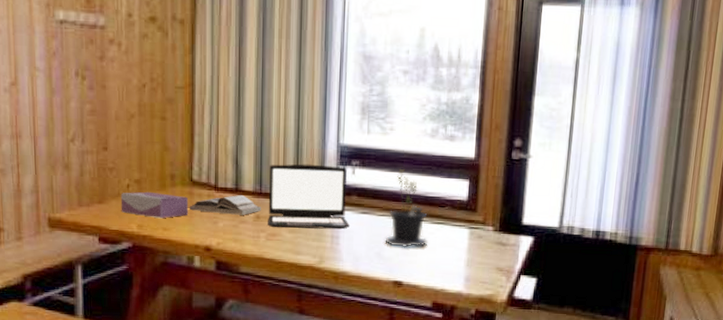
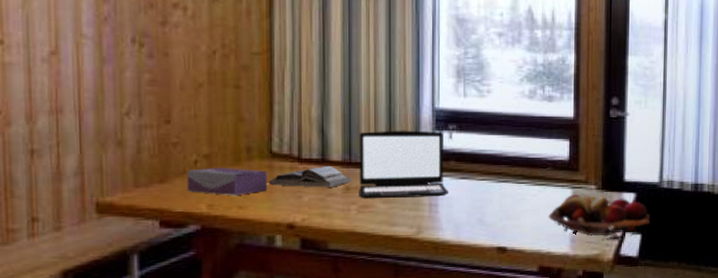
potted plant: present [385,169,428,248] -> none [486,132,532,212]
fruit basket: none [444,234,547,283] -> present [548,194,650,241]

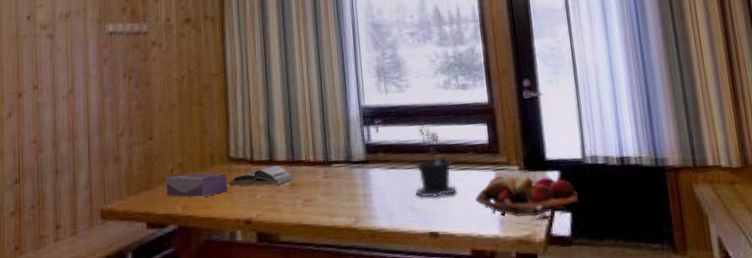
laptop: present [358,130,450,199] -> none [298,127,381,194]
potted plant: none [486,132,532,212] -> present [415,122,458,198]

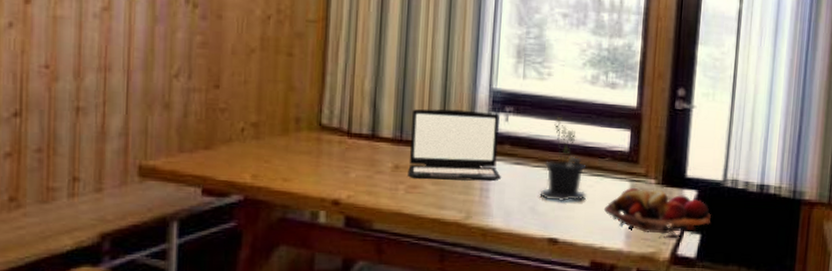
tissue box: present [165,173,228,198] -> none [232,136,316,168]
book: present [229,166,296,187] -> none [317,142,402,165]
laptop: none [298,127,381,194] -> present [408,109,502,182]

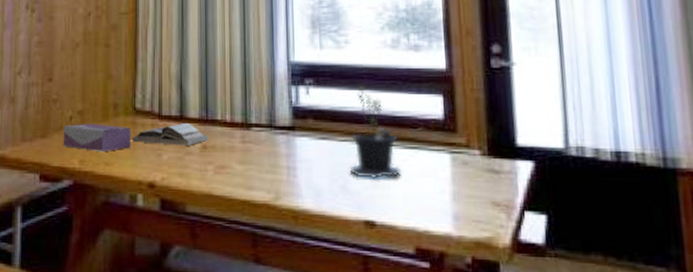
tissue box: none [232,136,316,168] -> present [63,123,132,153]
book: none [317,142,402,165] -> present [133,123,209,146]
laptop: present [408,109,502,182] -> none [215,85,308,160]
fruit basket: present [603,187,711,239] -> none [423,160,557,221]

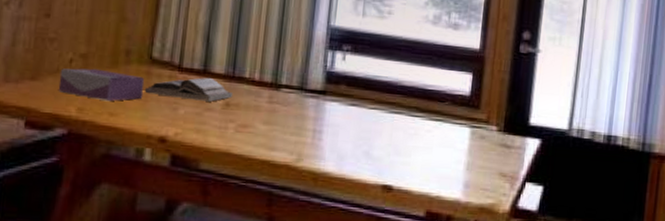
potted plant: present [349,86,402,179] -> none [375,58,425,147]

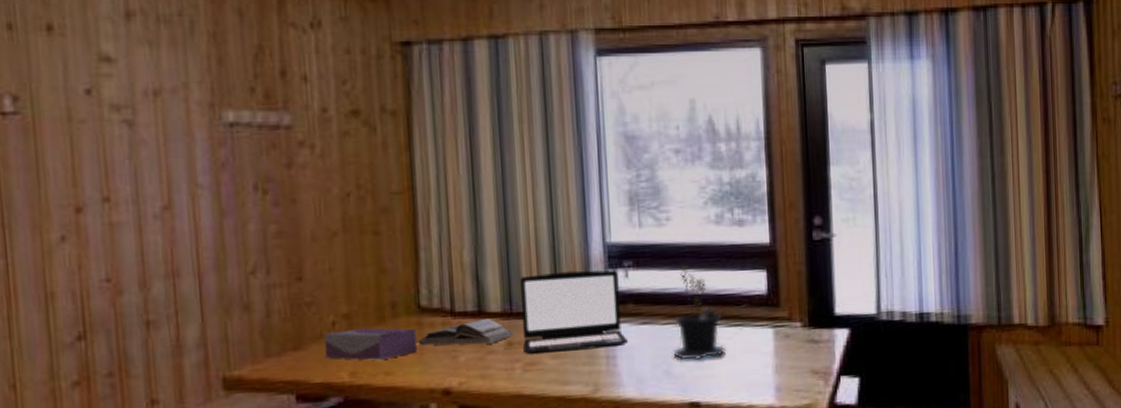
laptop: none [238,45,337,123] -> present [519,270,629,355]
potted plant: none [375,58,425,147] -> present [673,265,727,361]

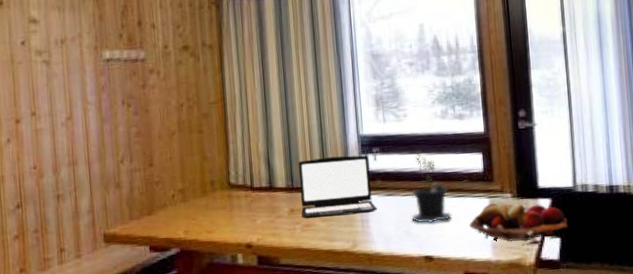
tissue box: present [323,327,418,361] -> none [167,199,229,223]
book: present [419,319,515,346] -> none [230,192,295,212]
fruit basket: none [747,332,868,388] -> present [468,202,568,246]

